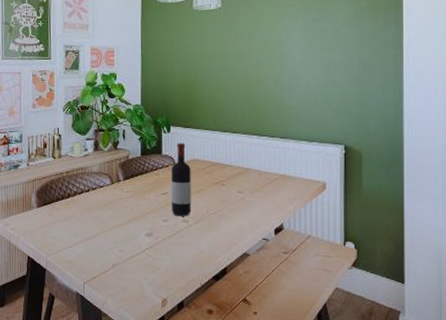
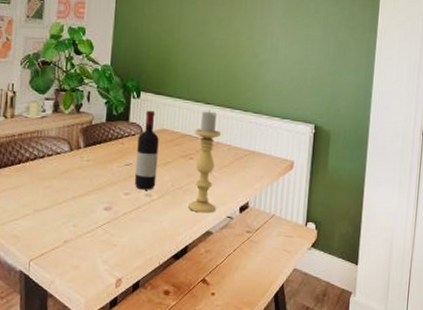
candle holder: none [224,138,251,236] -> present [188,110,222,213]

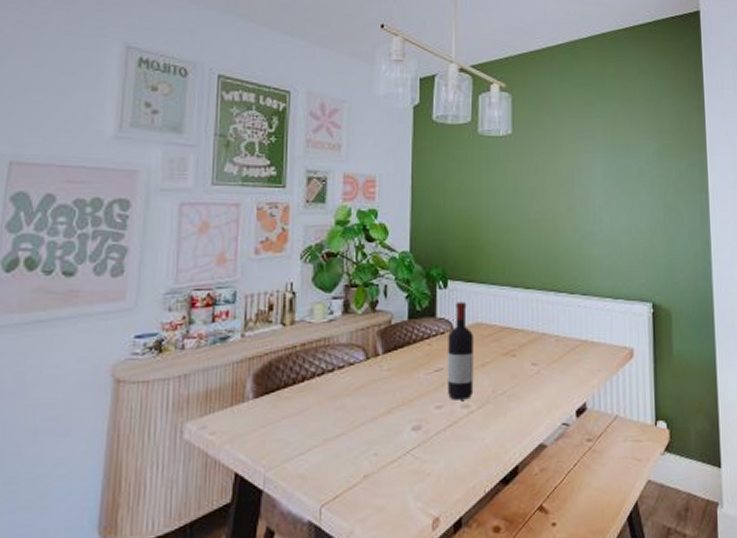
candle holder: present [188,110,222,213] -> none [515,295,549,422]

